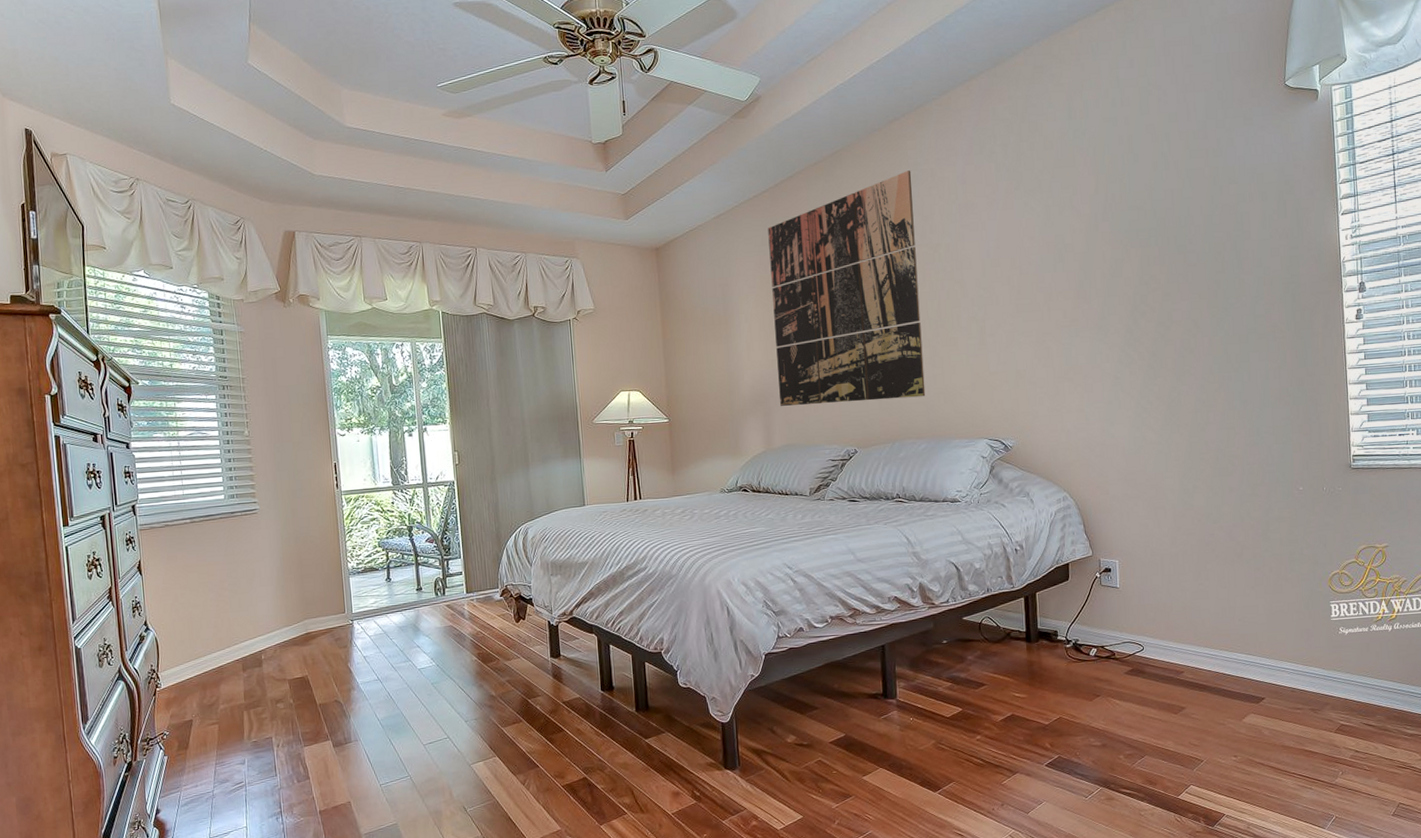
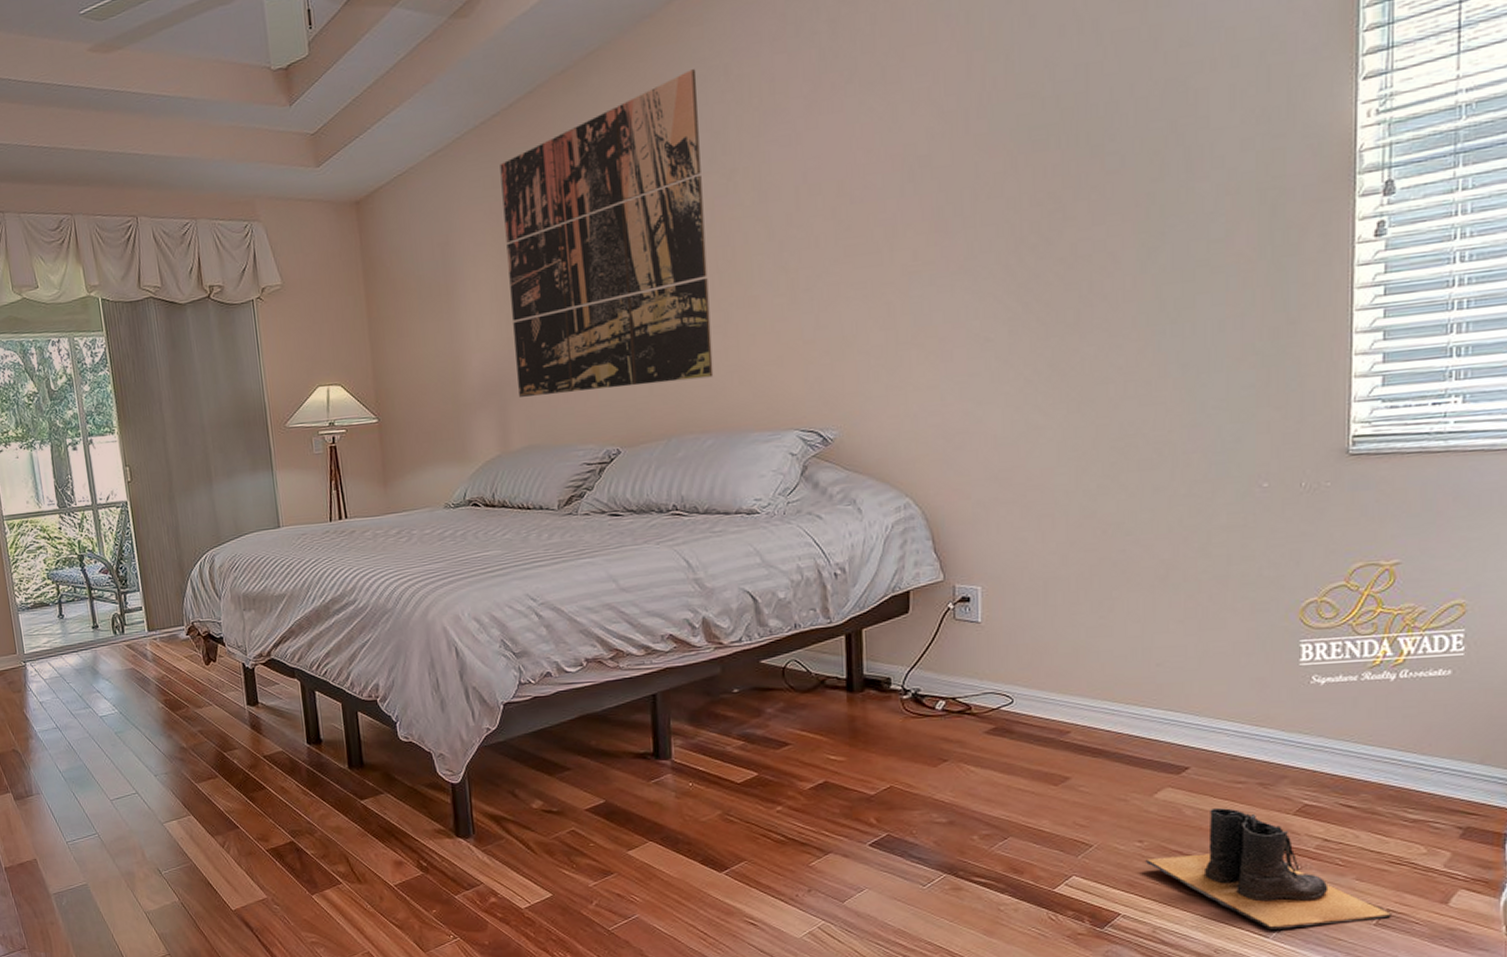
boots: none [1239,729,1403,823] -> present [1144,808,1392,931]

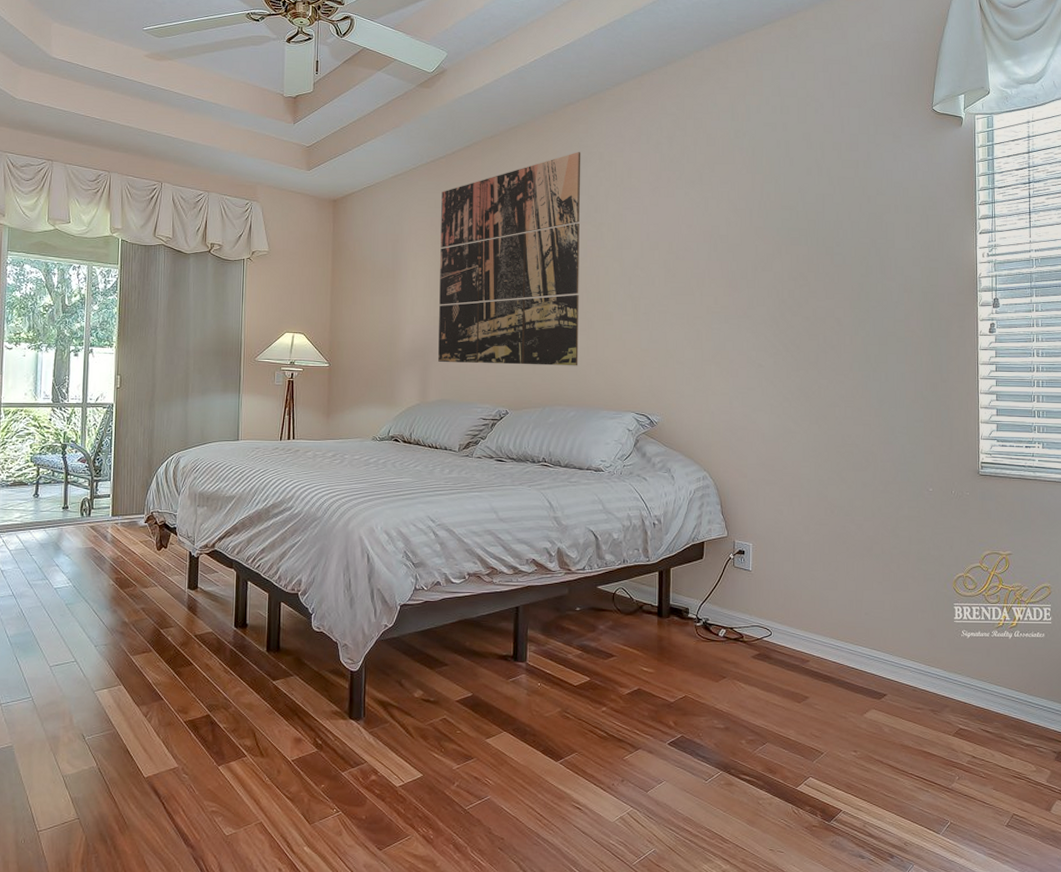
boots: present [1144,808,1392,931] -> none [858,728,1016,828]

